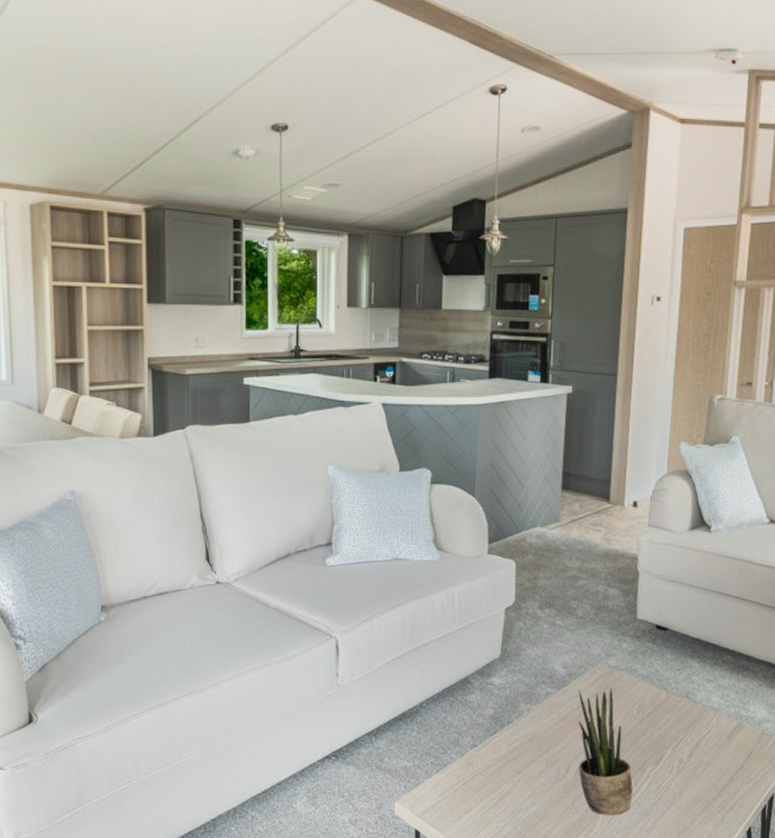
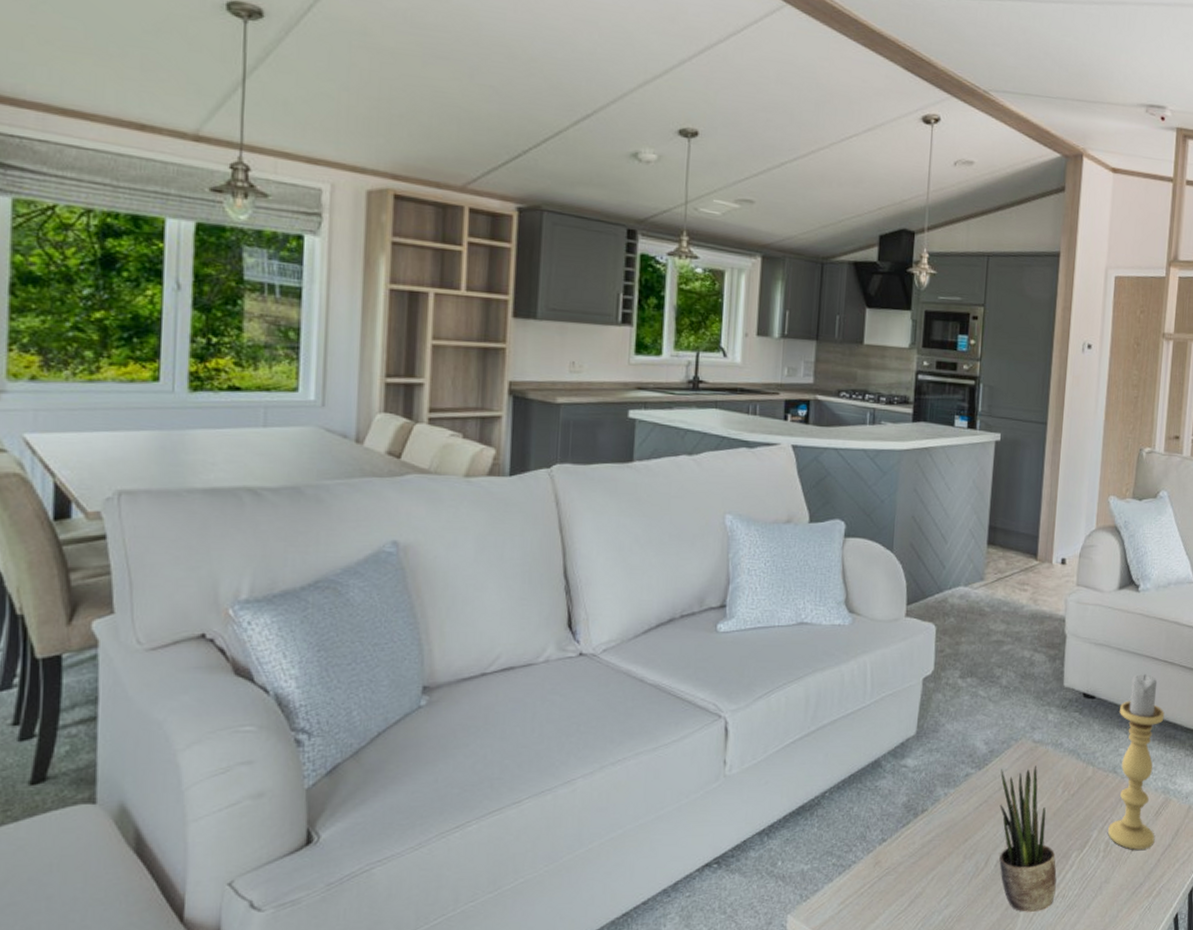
candle holder: none [681,609,737,768] -> present [1108,674,1165,850]

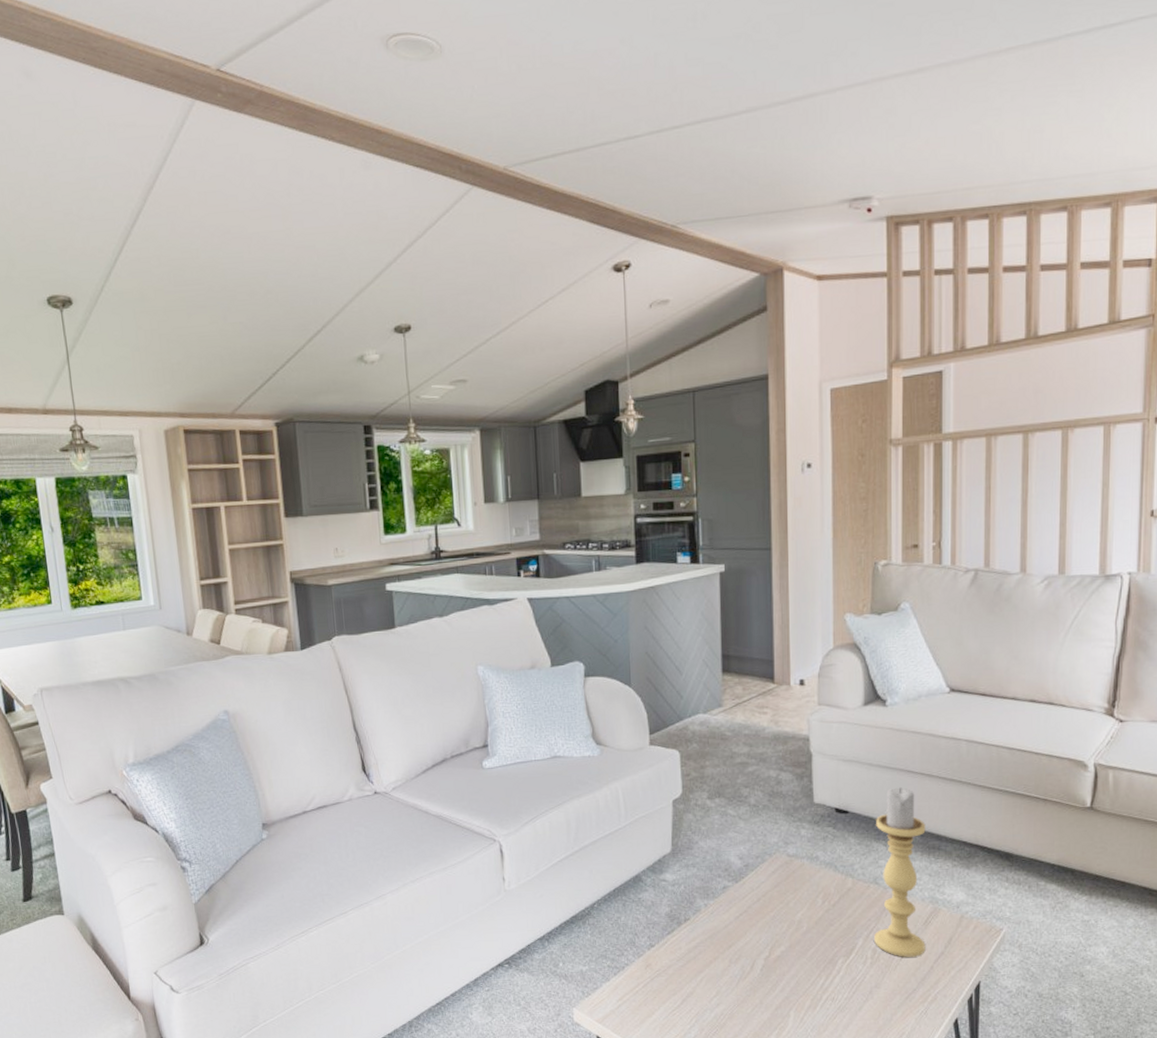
potted plant: present [999,766,1057,912] -> none [758,878,824,1013]

